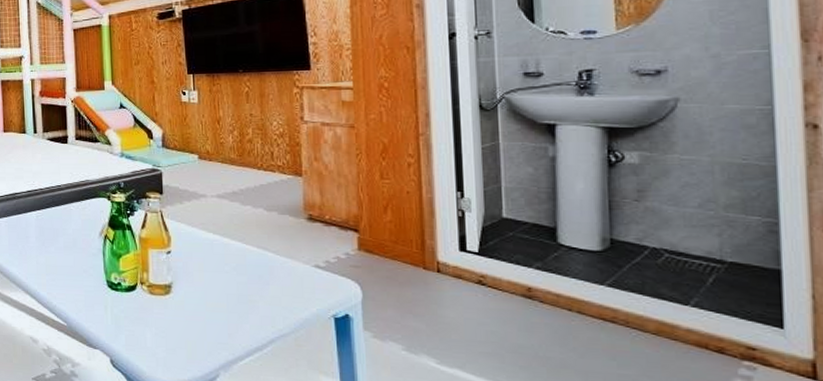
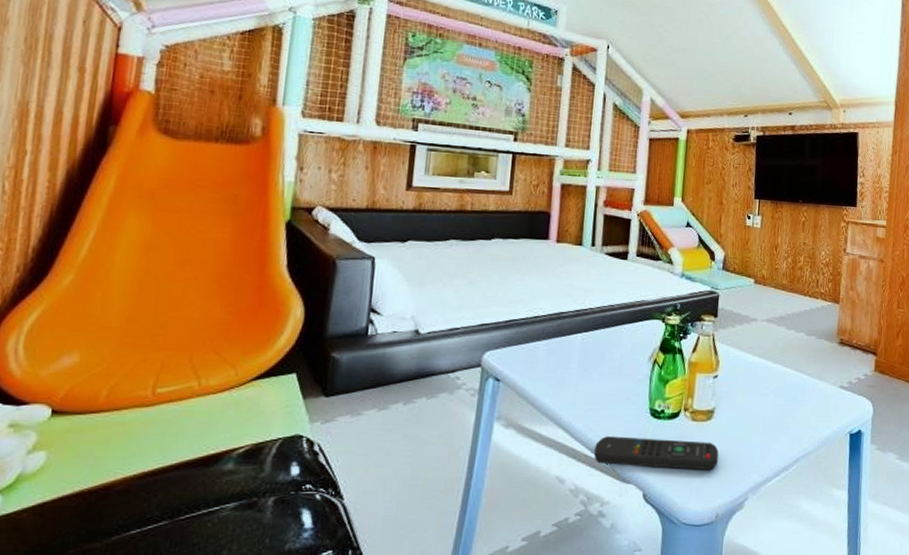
remote control: none [60,304,182,344] -> present [594,436,719,471]

